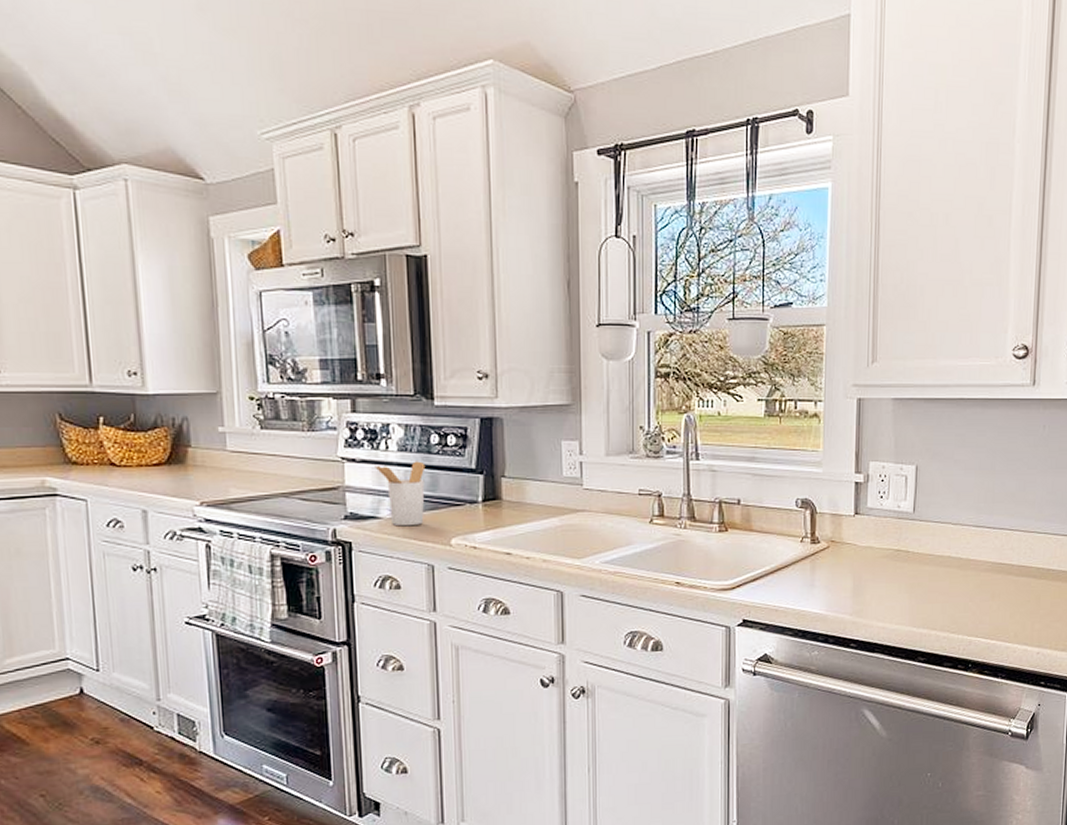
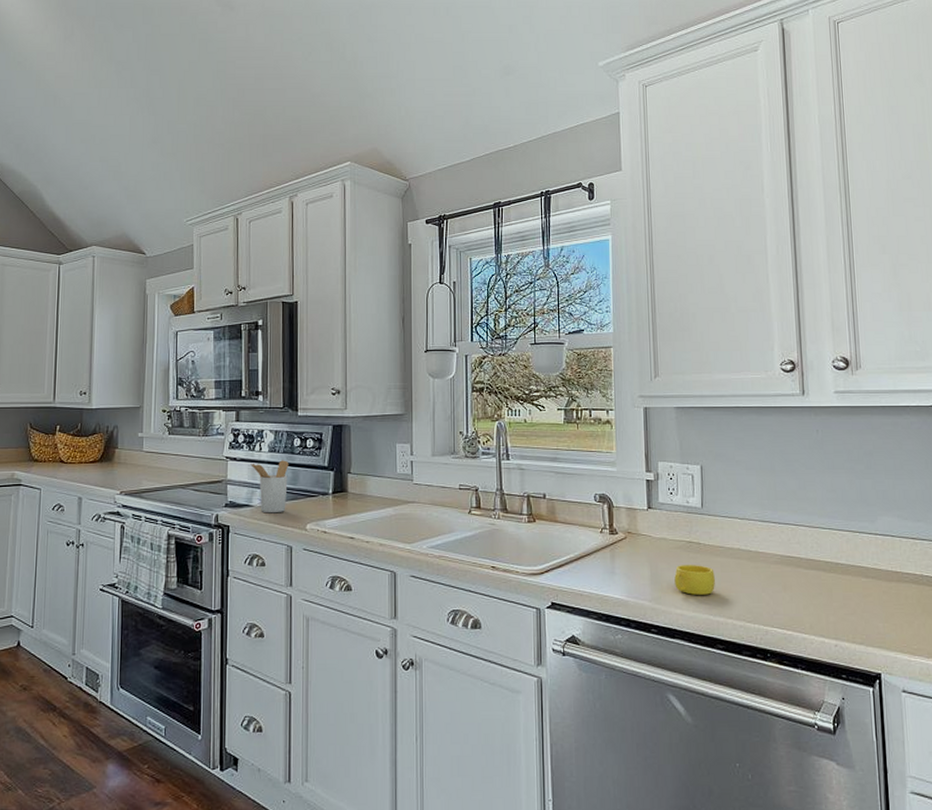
cup: none [878,575,922,607] -> present [674,565,715,595]

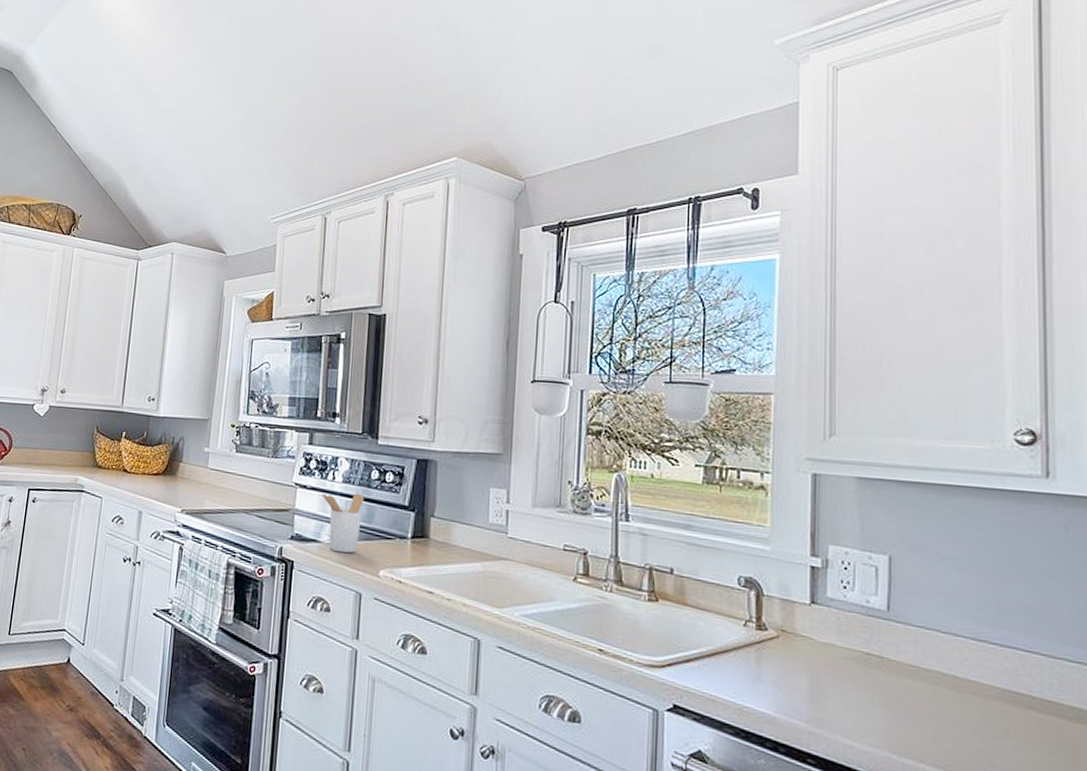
cup: present [674,565,715,595] -> none [844,681,902,727]

